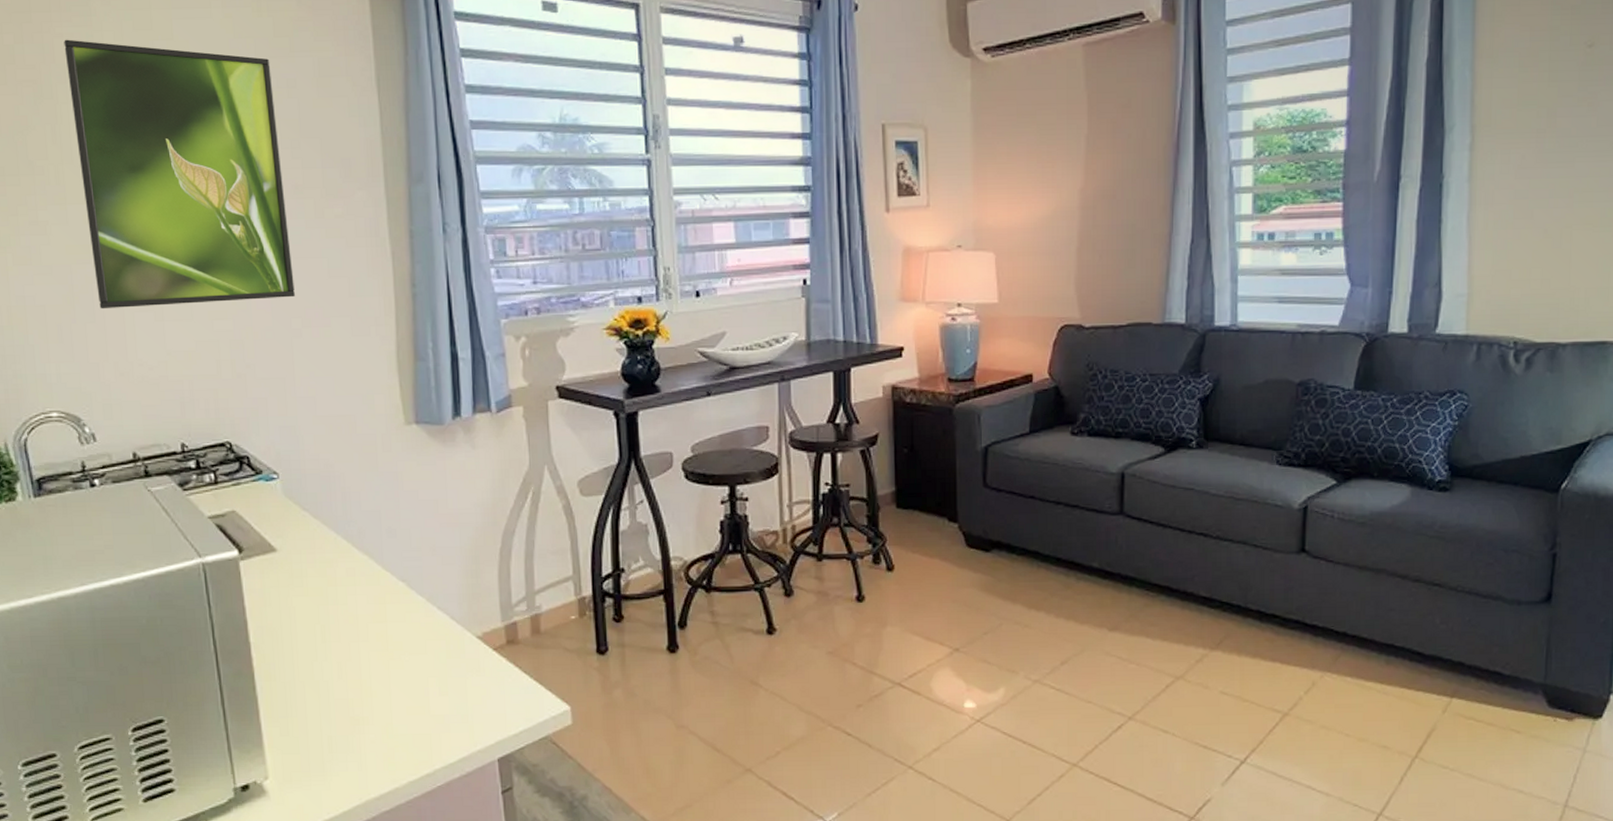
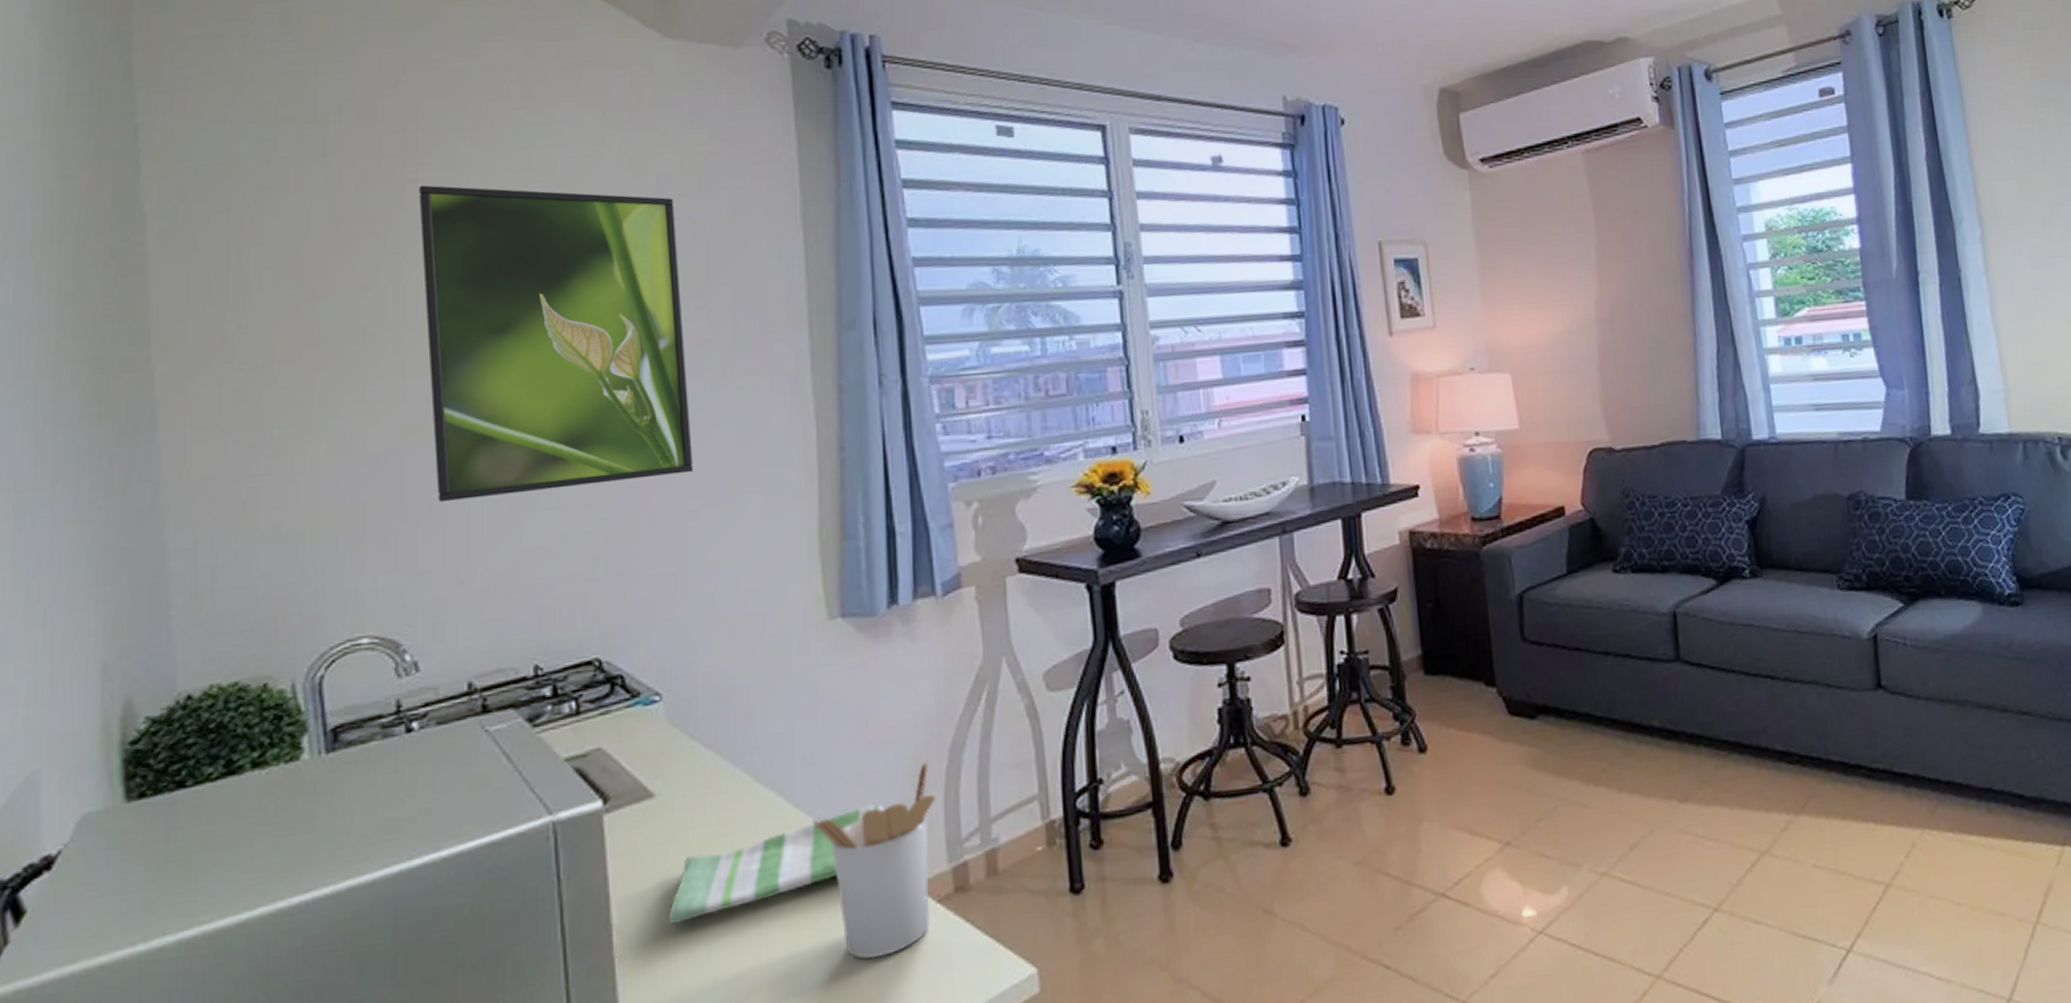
dish towel: none [290,571,452,646] -> present [667,804,884,924]
utensil holder: none [397,542,492,687] -> present [812,760,937,959]

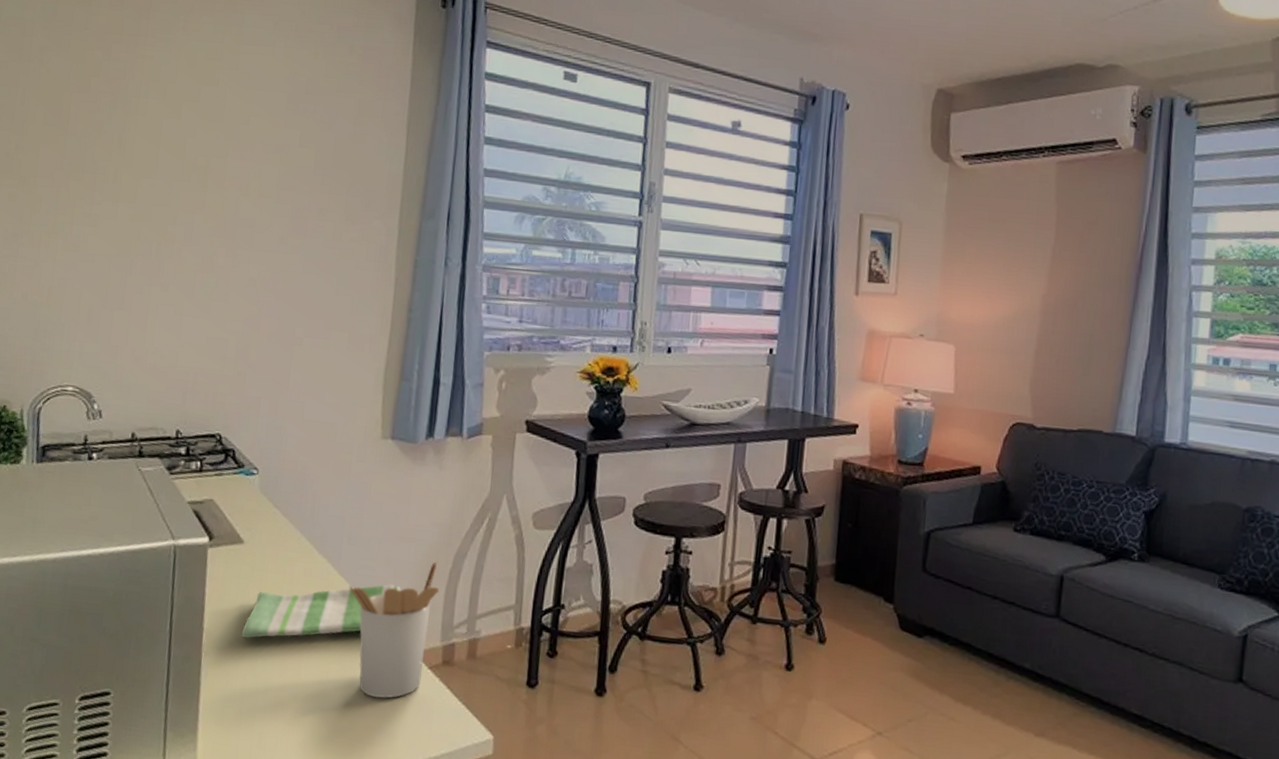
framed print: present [419,185,693,503] -> none [129,60,318,309]

